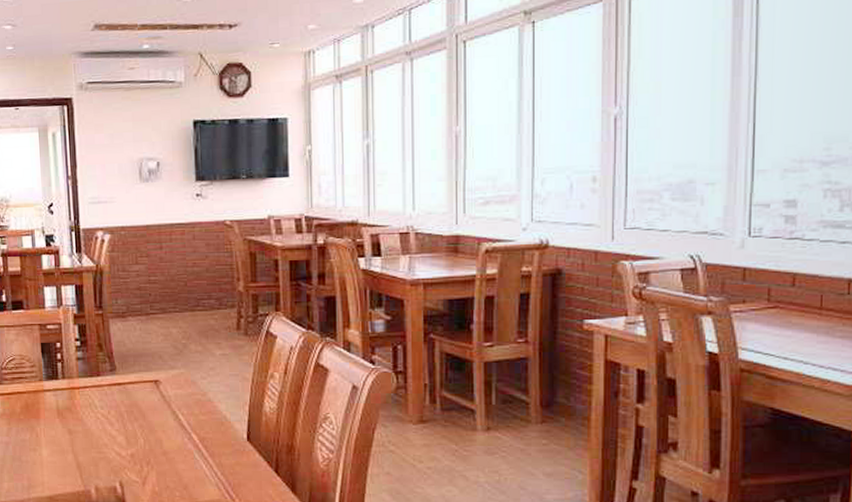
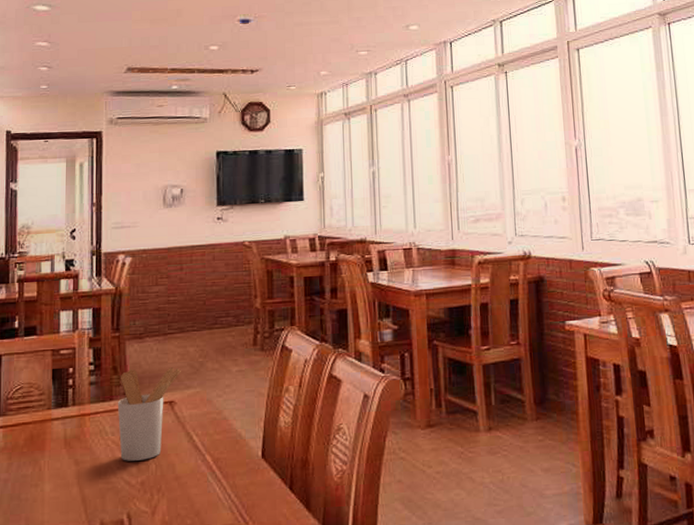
utensil holder: none [104,347,165,434] -> present [117,367,181,461]

